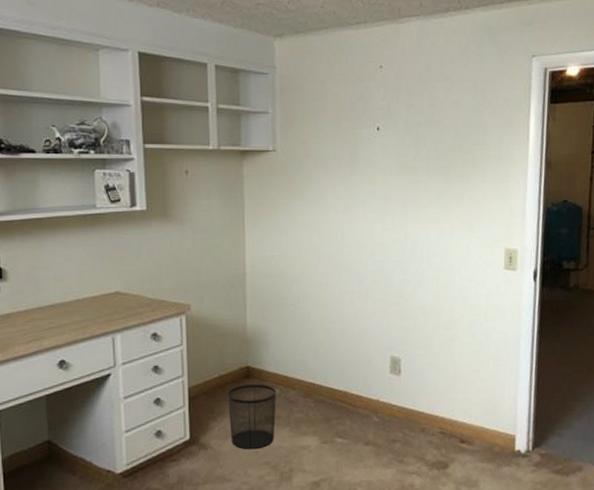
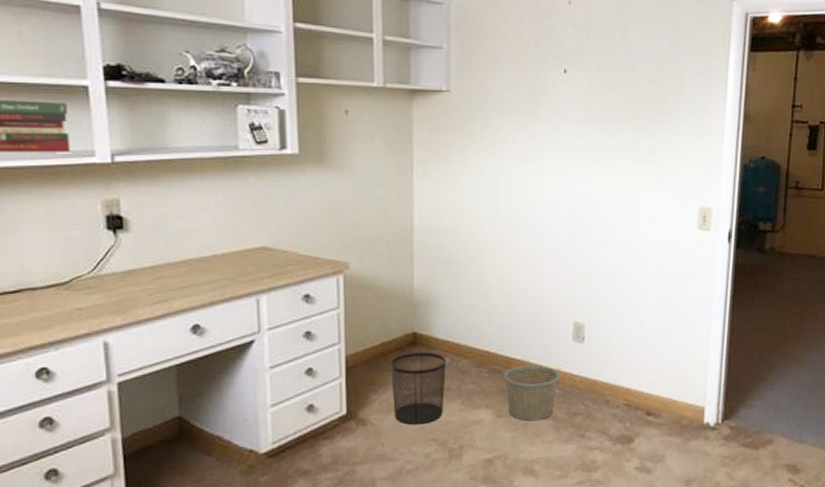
basket: none [328,396,379,447] -> present [504,365,560,421]

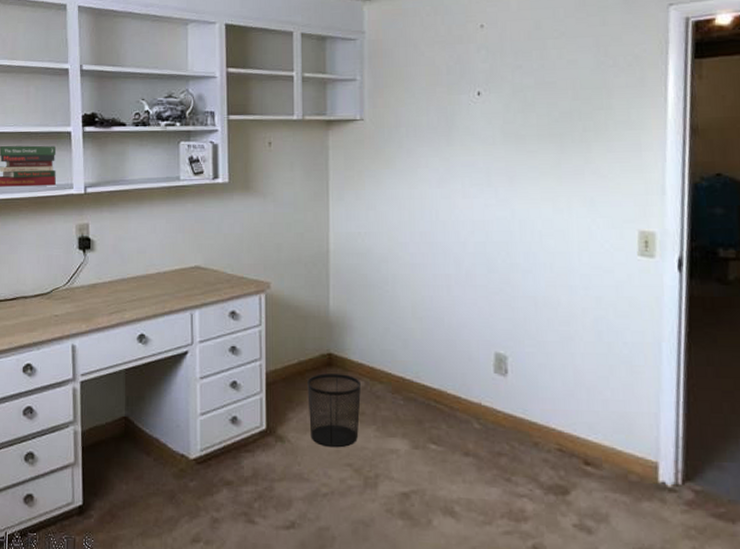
basket: present [504,365,560,421] -> none [420,396,481,457]

